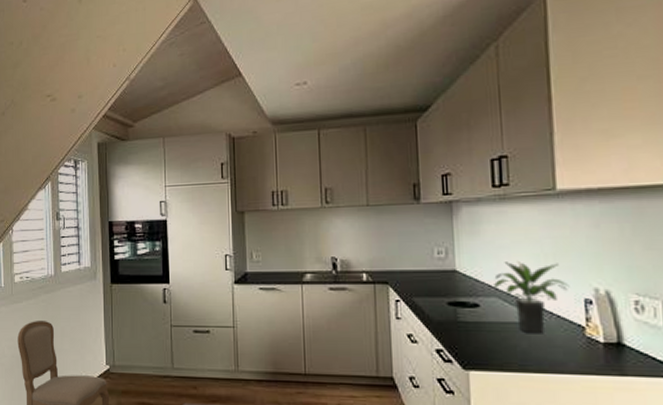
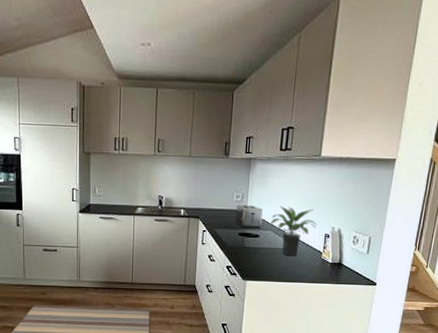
toaster: none [440,262,480,295] -> present [236,204,263,229]

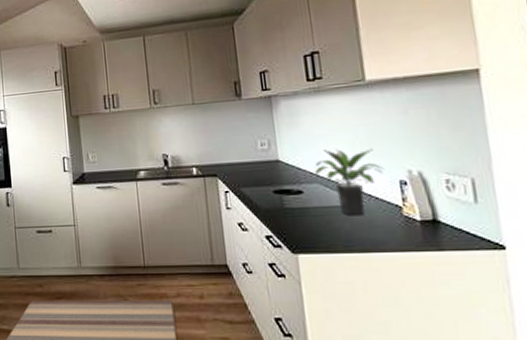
toaster: present [236,204,263,229] -> none [264,152,303,184]

